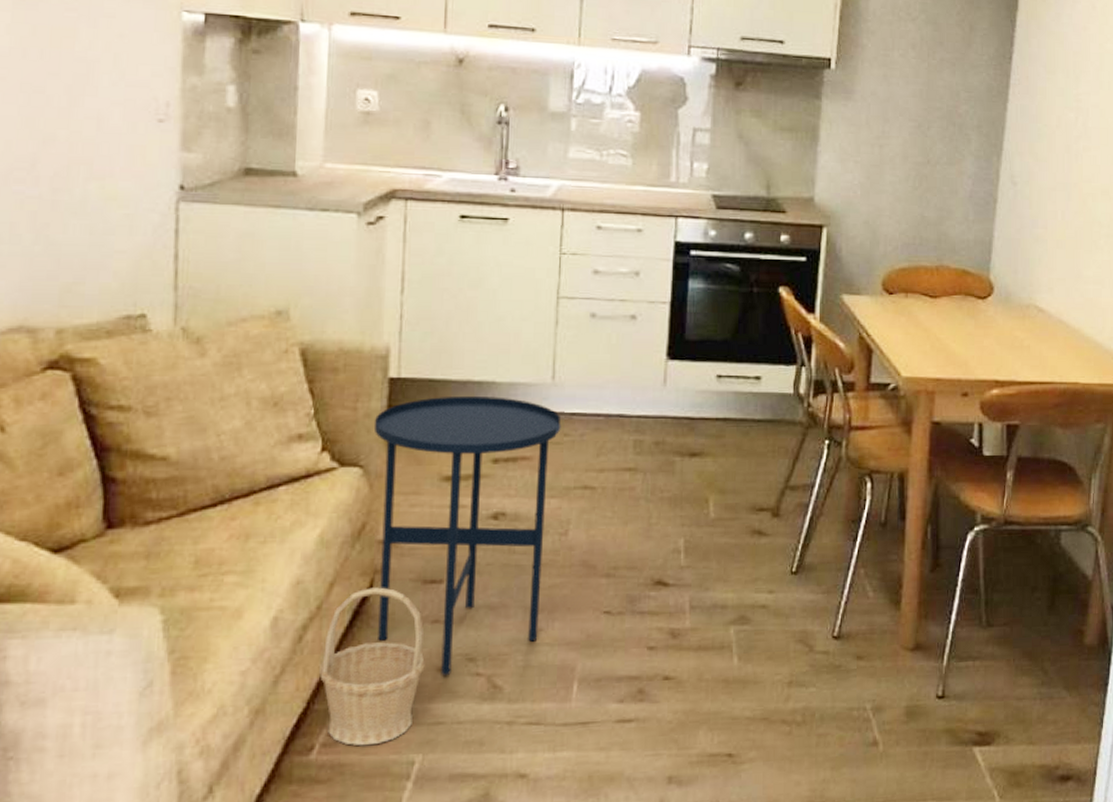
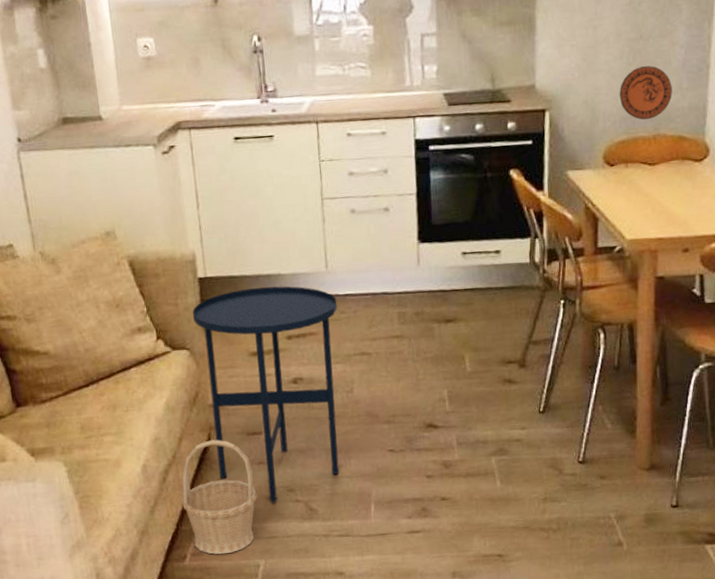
decorative plate: none [902,192,958,248] -> present [619,66,672,120]

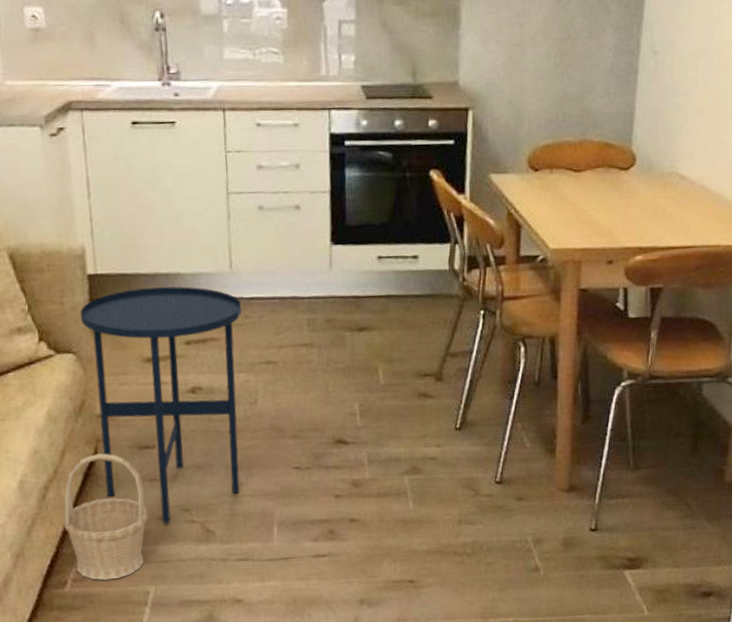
decorative plate: present [619,66,672,120] -> none [545,68,600,124]

